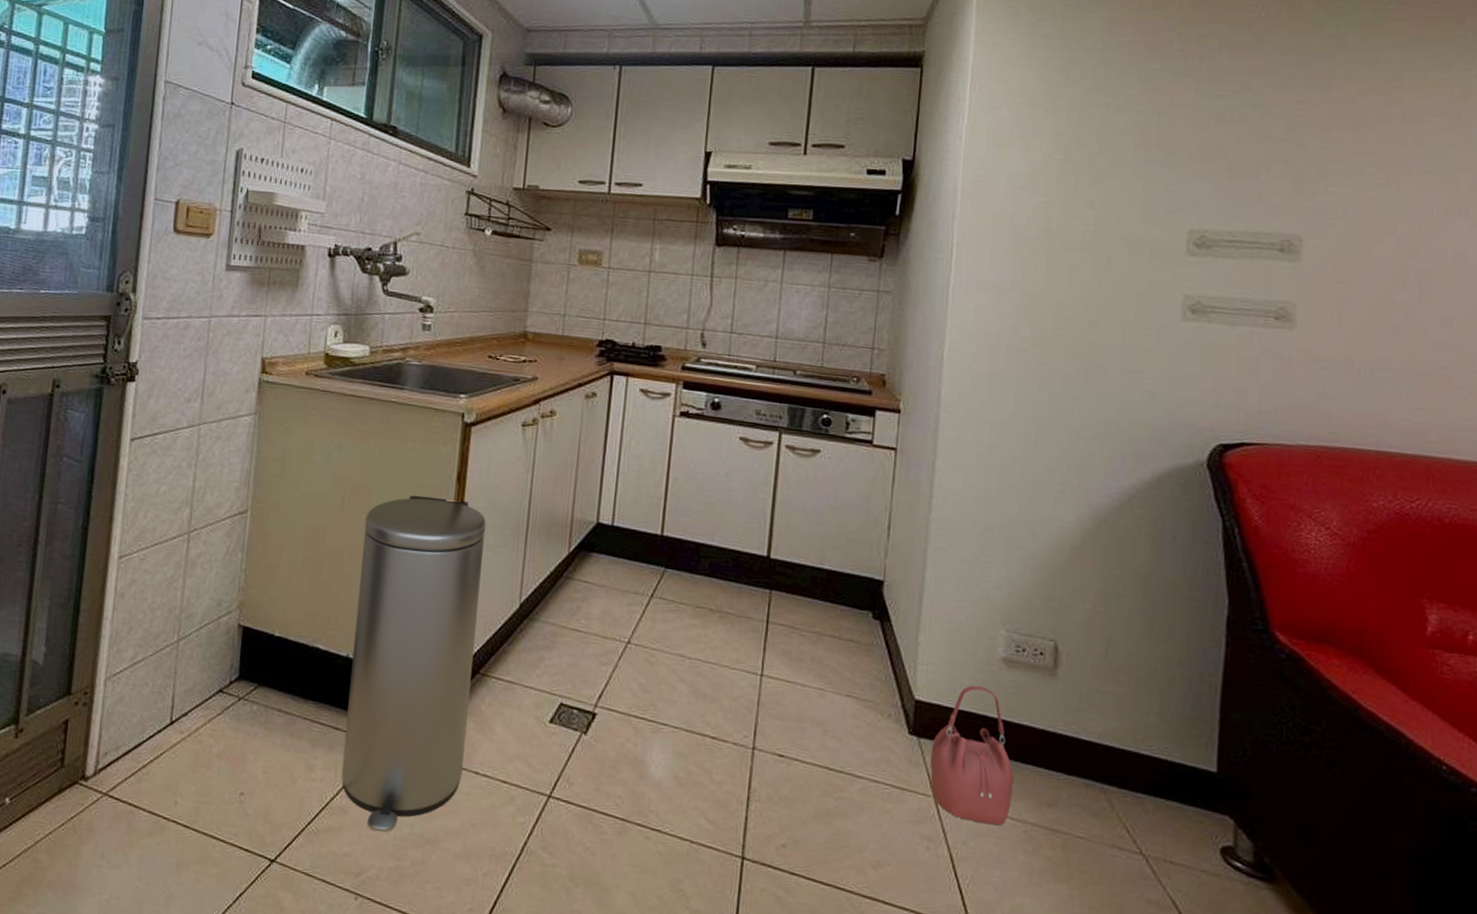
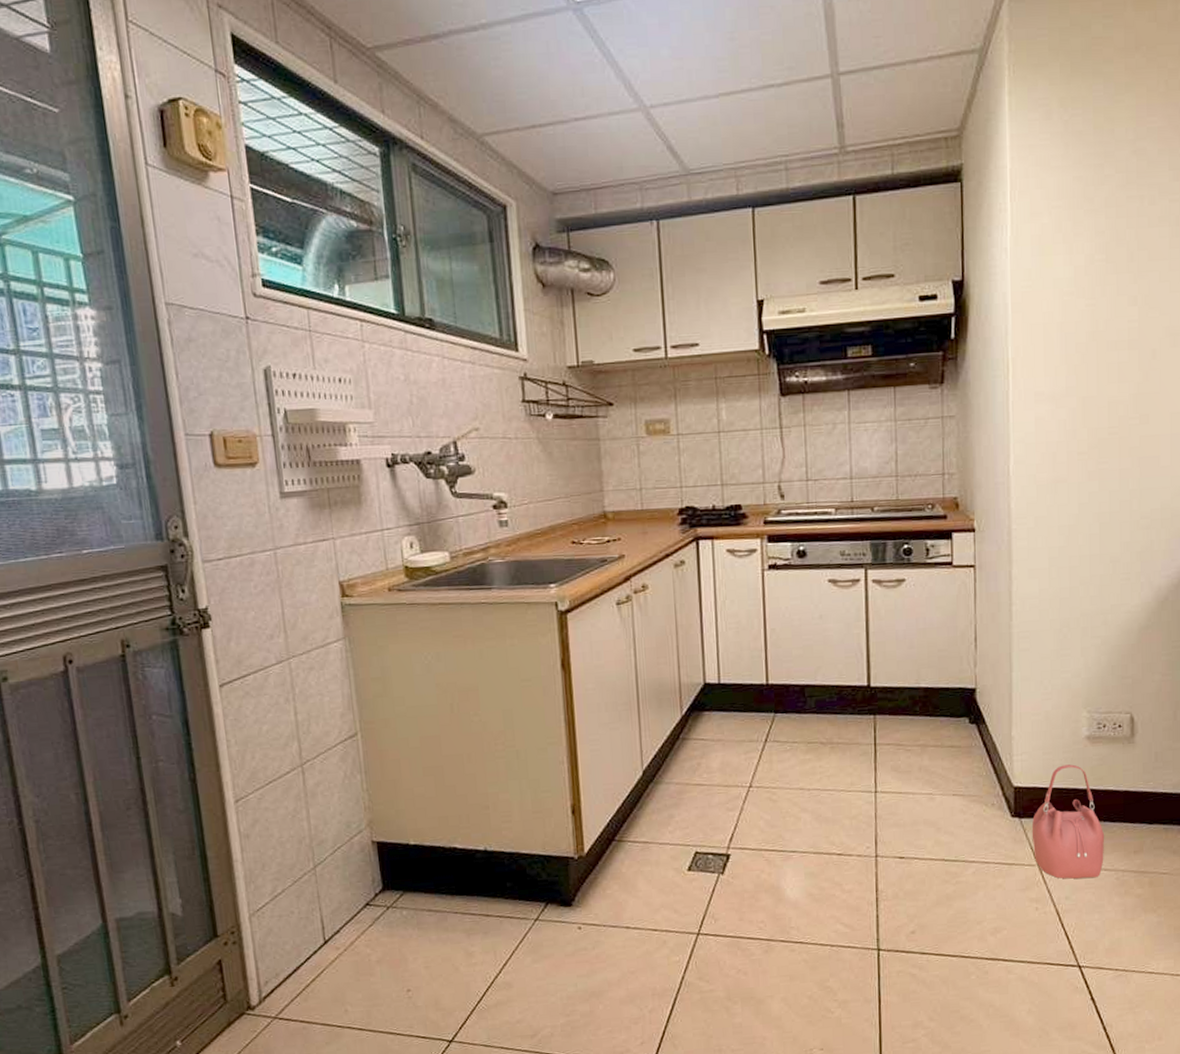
pedal bin: present [341,495,487,832] -> none [477,686,614,996]

